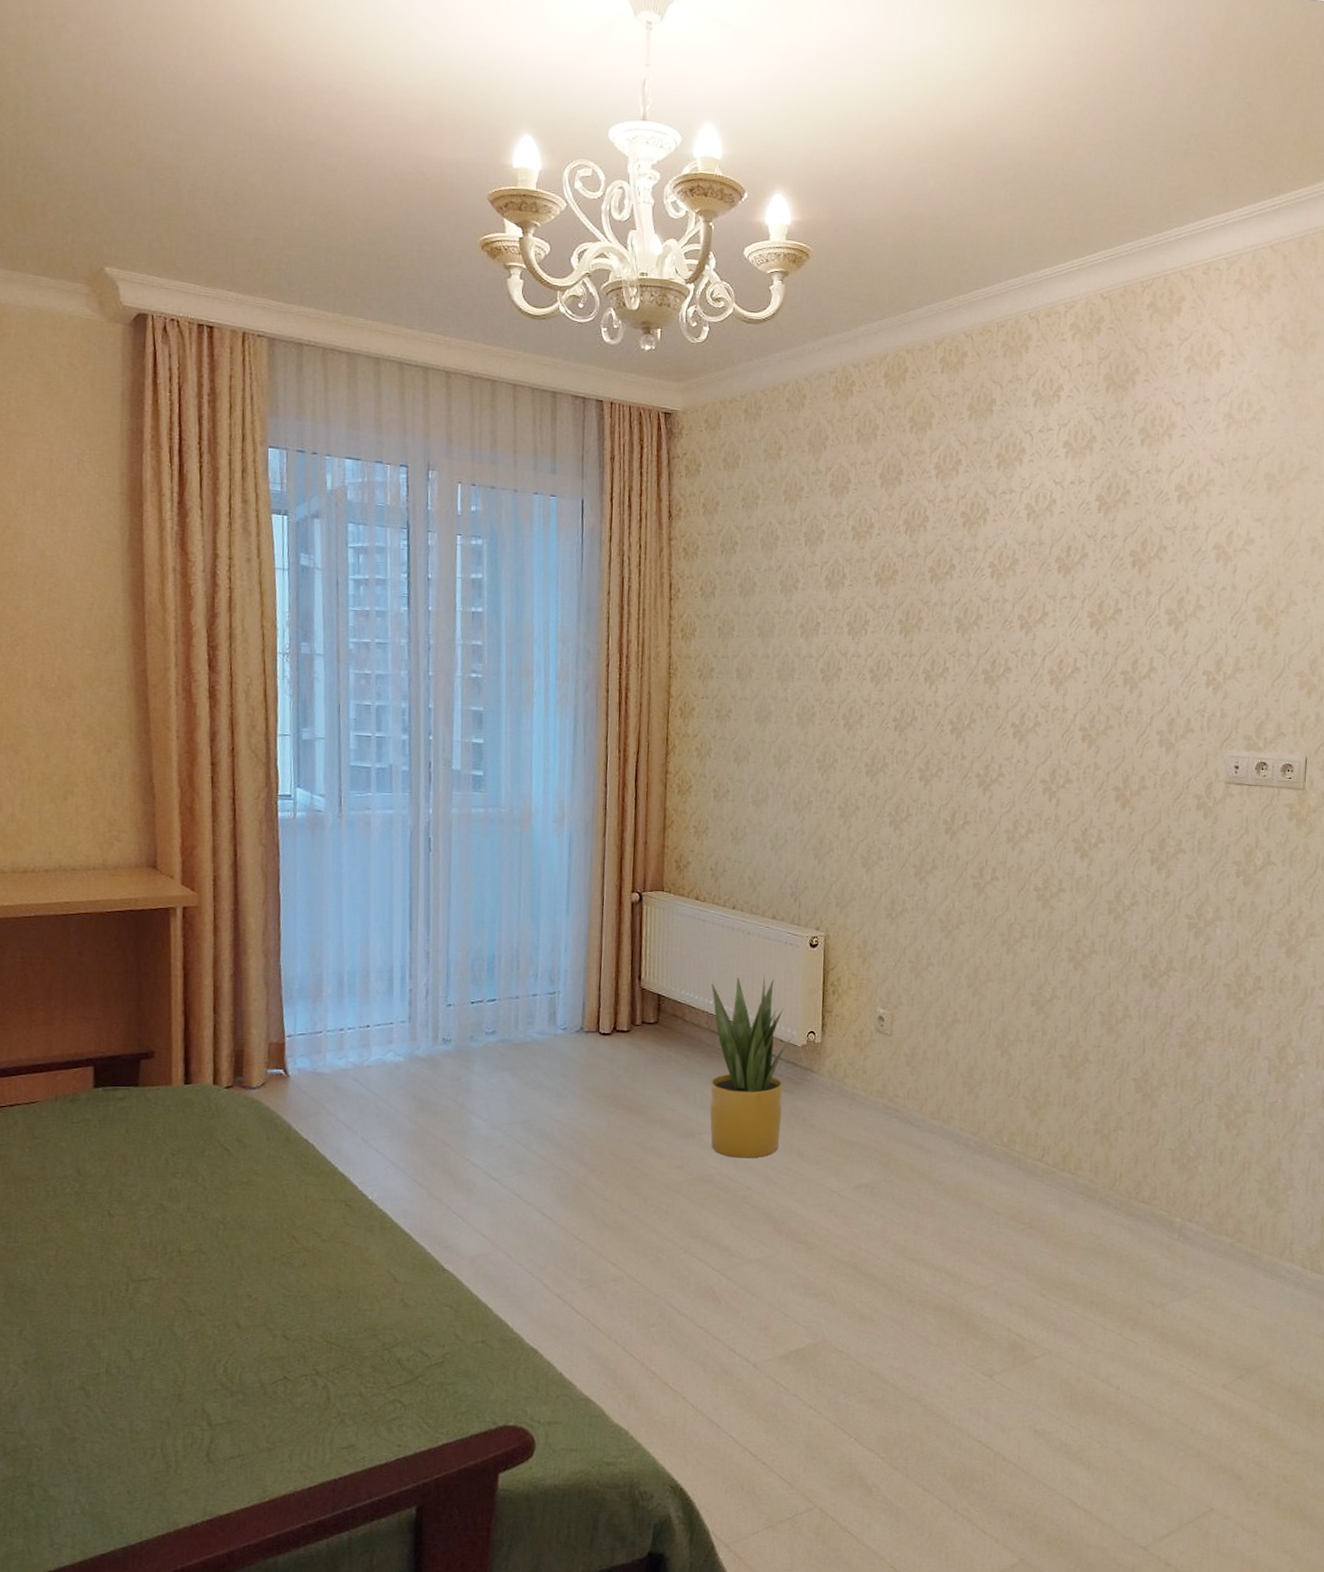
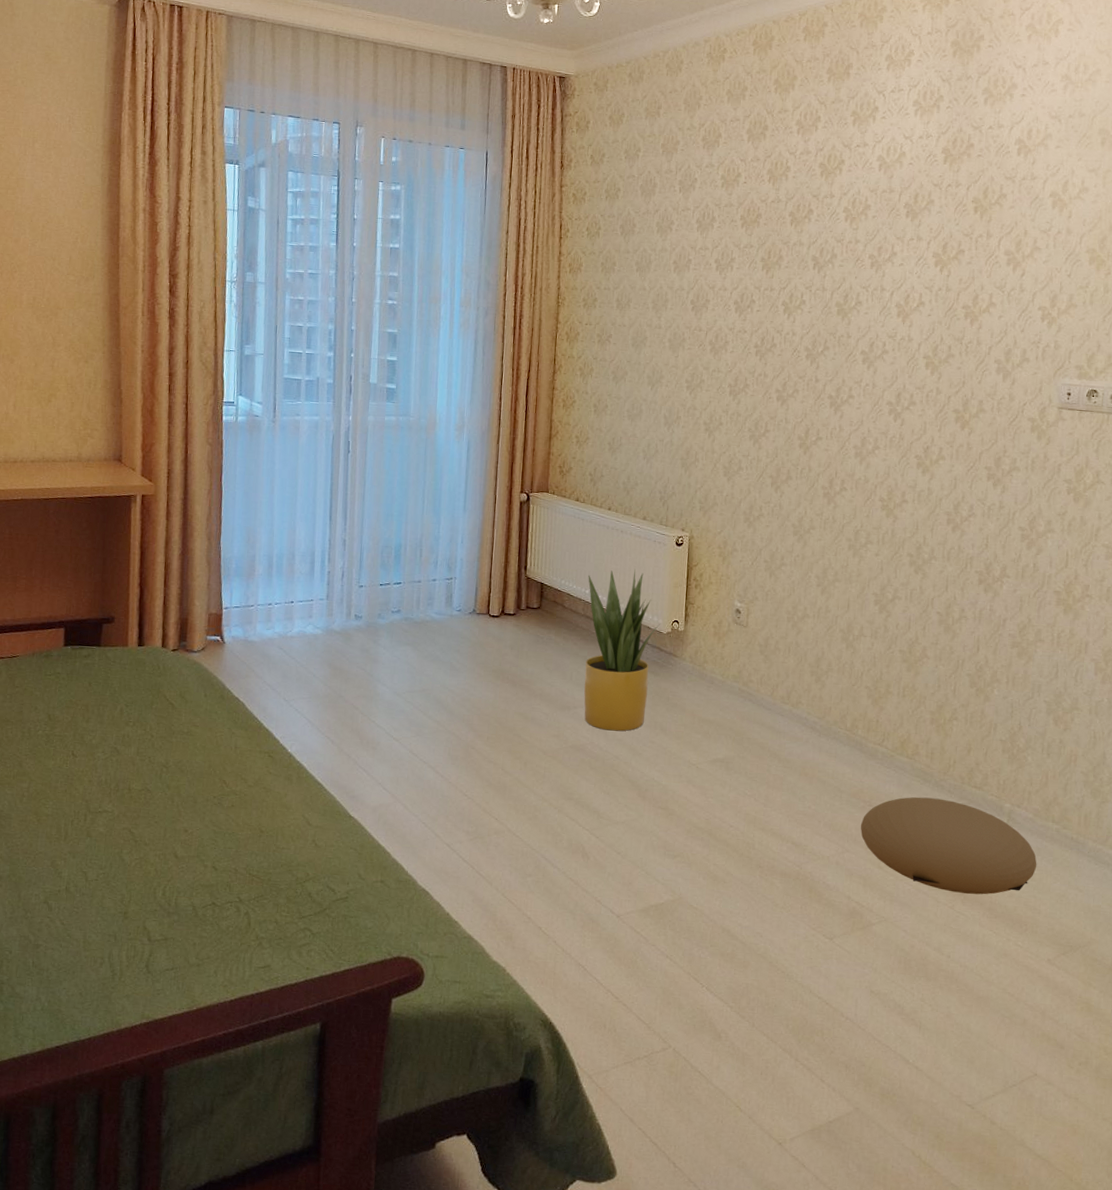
pouf: none [1020,1215,1210,1319] -> present [860,796,1037,895]

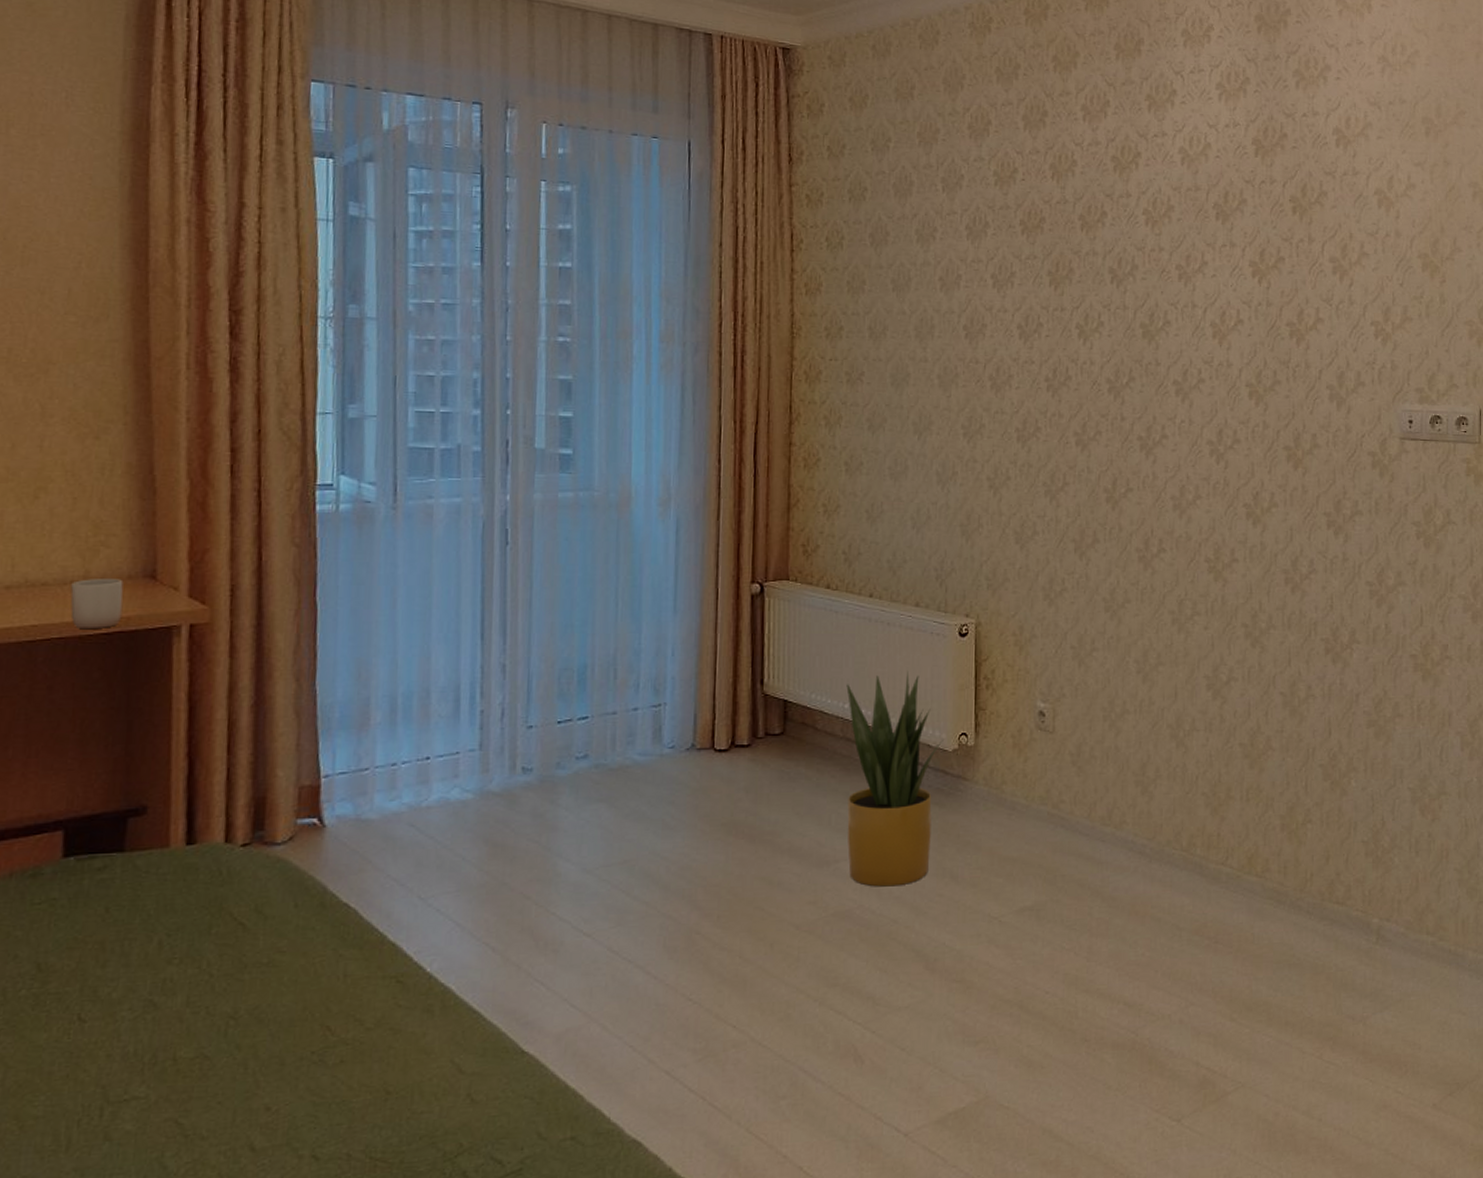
mug: none [69,459,102,494] -> present [70,577,124,630]
pouf: present [860,796,1037,895] -> none [1206,922,1413,1038]

